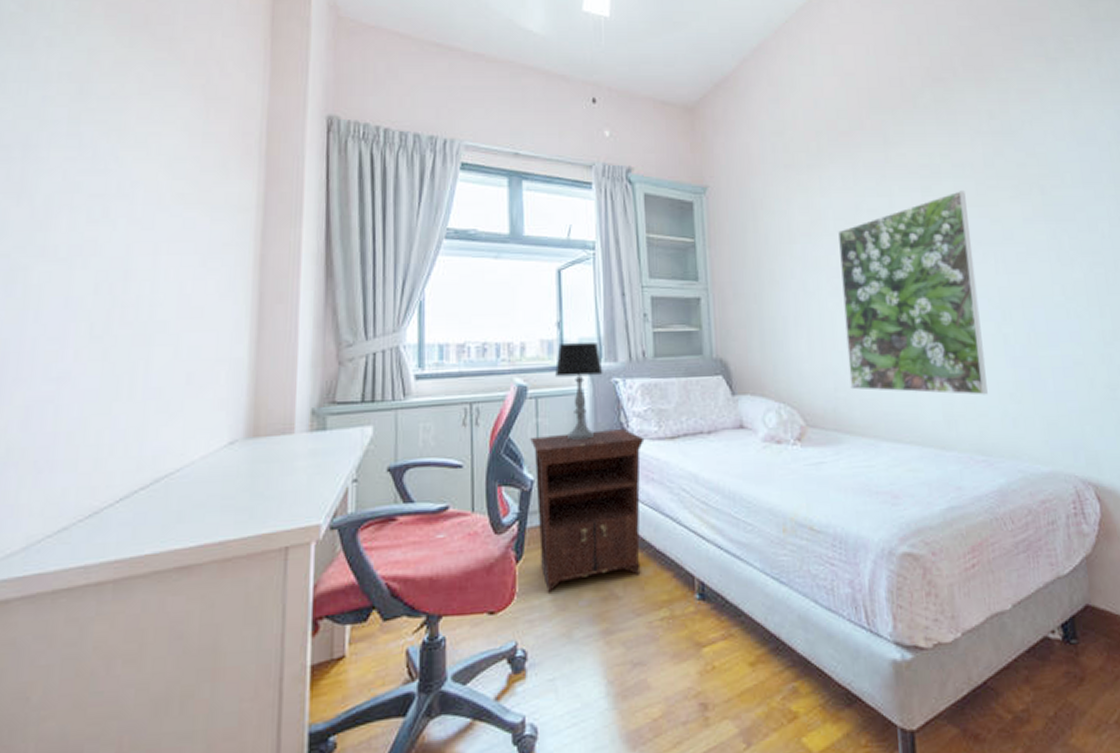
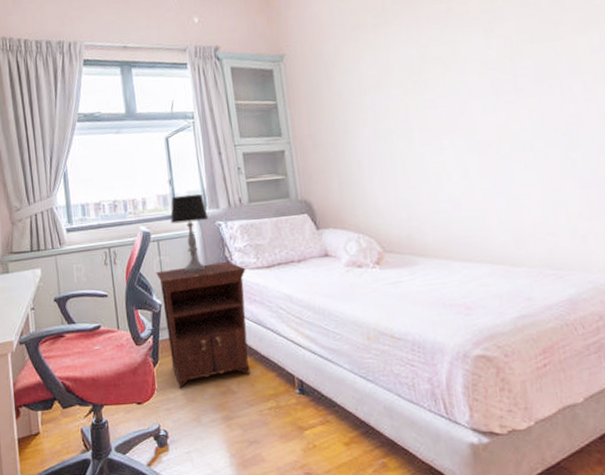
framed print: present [837,191,988,395] -> none [404,29,556,219]

